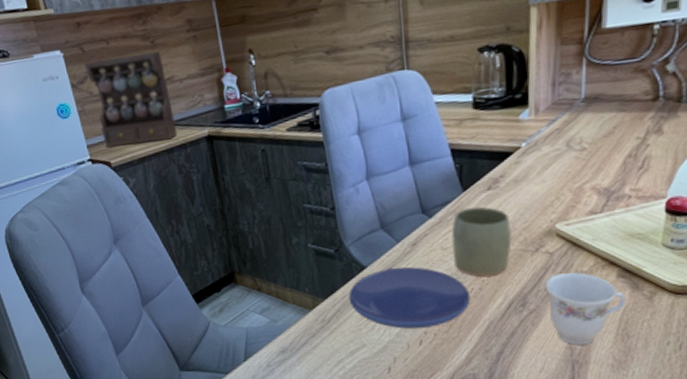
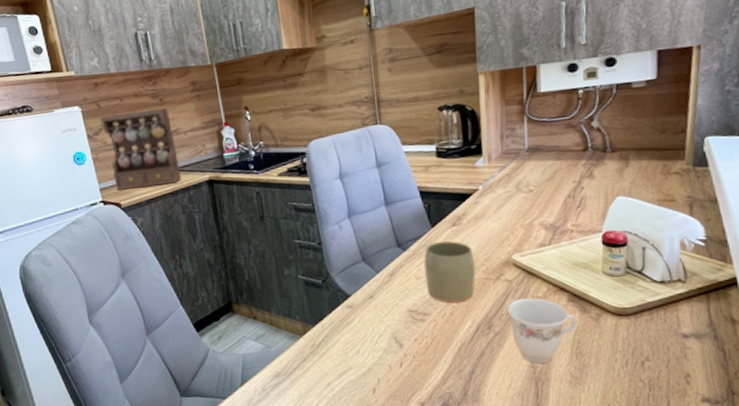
plate: present [348,266,471,329] -> none [335,295,444,352]

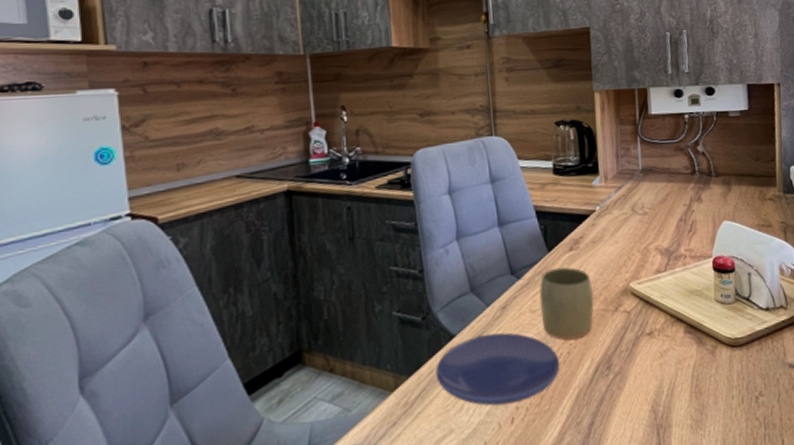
spice rack: present [100,108,182,191] -> none [145,100,251,201]
plate: none [335,295,444,352] -> present [435,332,560,406]
teacup: present [506,297,577,364] -> none [625,329,695,408]

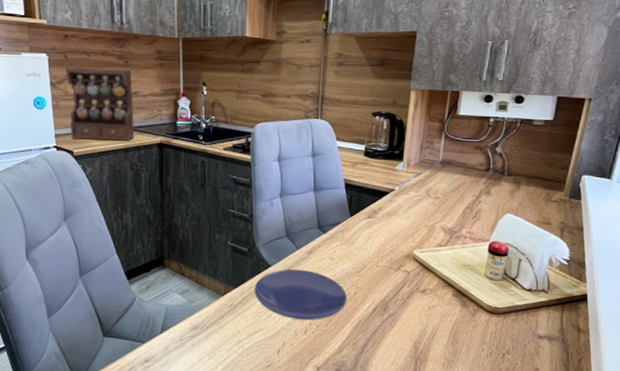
spice rack: none [145,100,251,201] -> present [65,67,135,141]
mug: present [539,267,595,340] -> none [337,229,383,285]

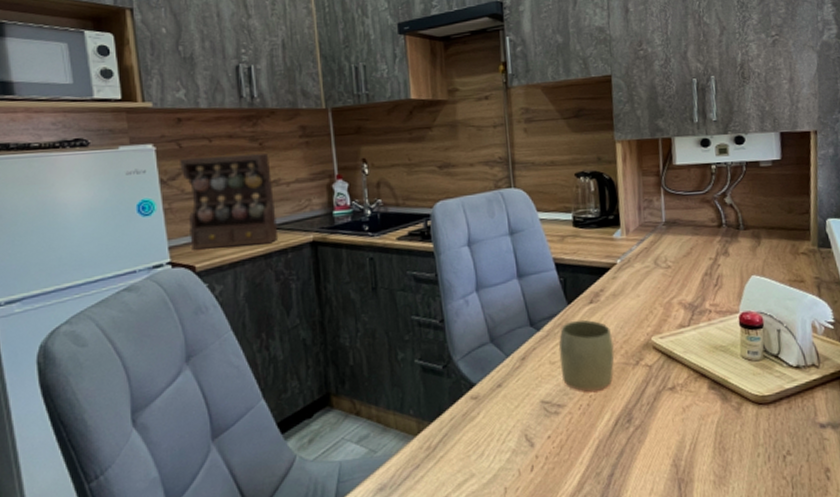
plate: present [254,269,347,320] -> none [456,383,580,453]
mug: none [337,229,383,285] -> present [558,319,615,393]

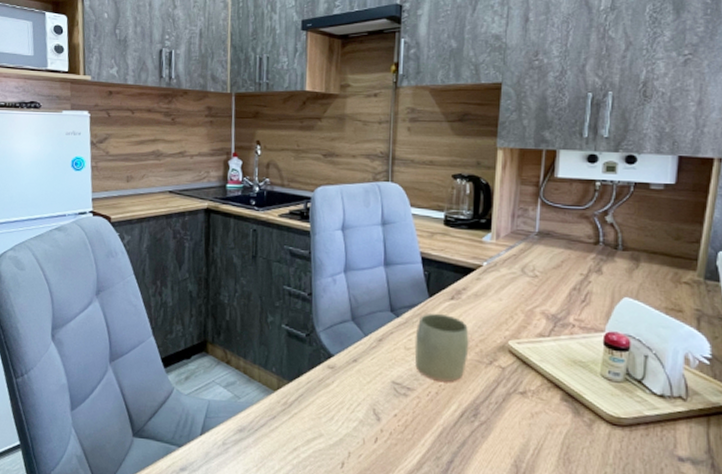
spice rack: present [180,154,279,250] -> none [107,125,179,206]

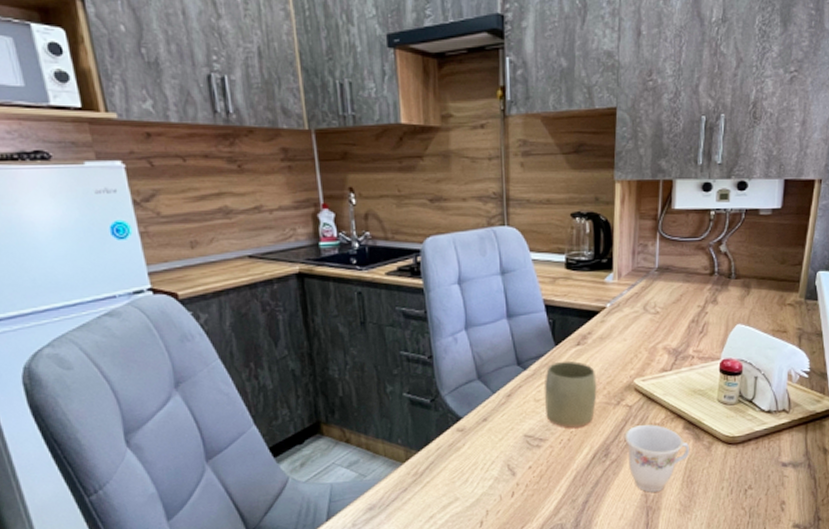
teacup: none [495,388,568,465] -> present [624,423,690,492]

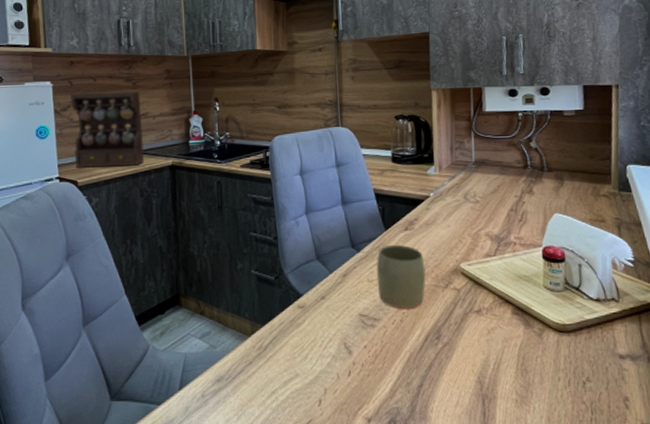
spice rack: none [153,176,263,277] -> present [70,91,144,169]
teacup: present [624,423,690,492] -> none [454,307,522,379]

